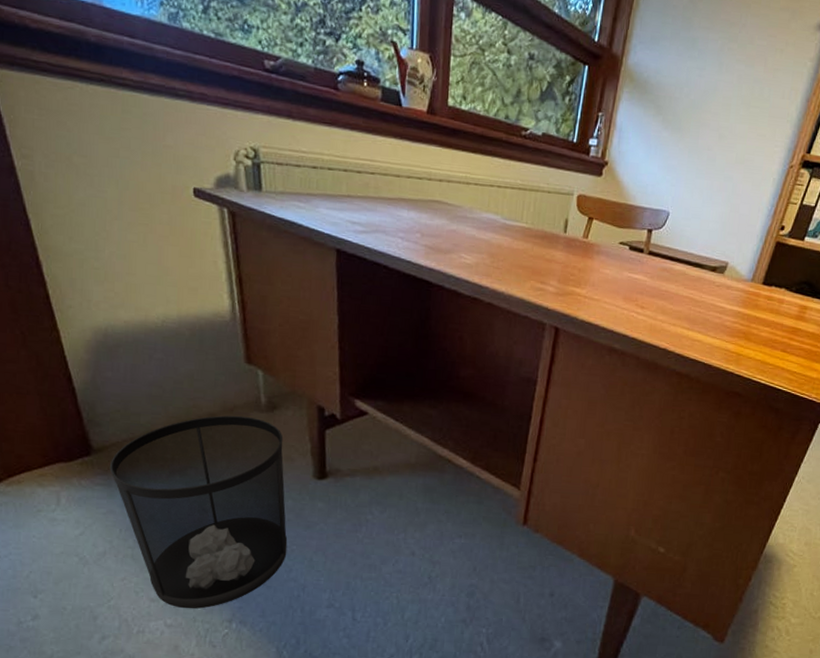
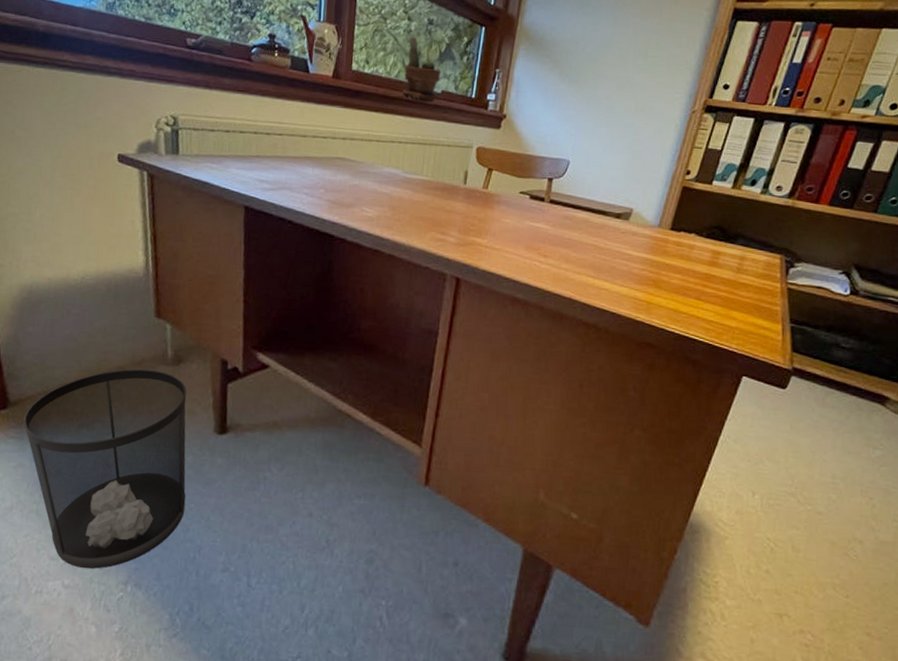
potted plant: none [501,71,542,146] -> present [402,36,442,103]

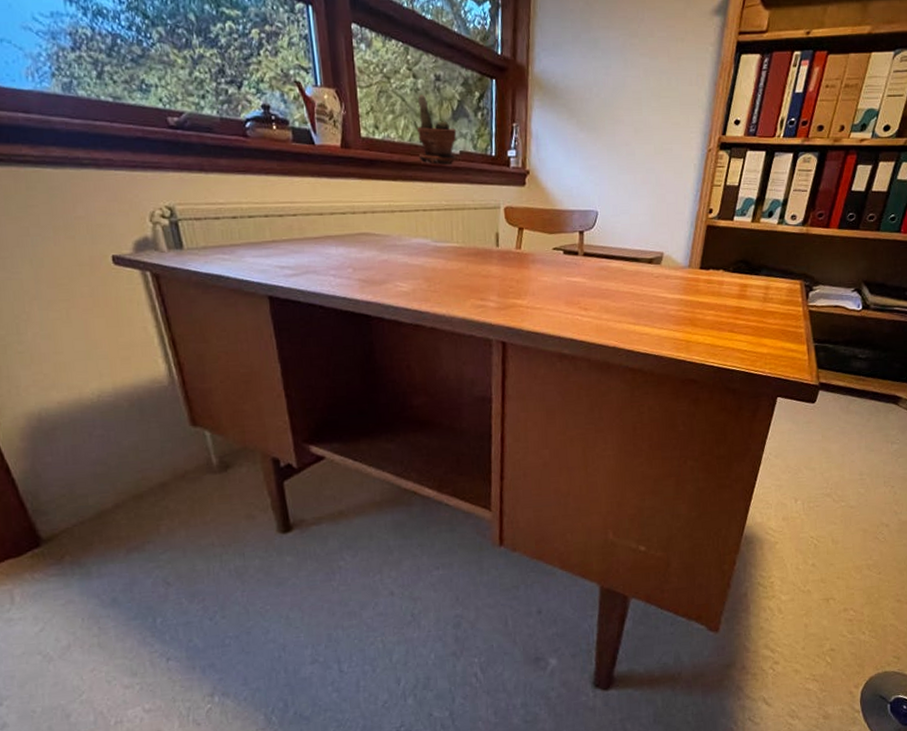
waste bin: present [22,369,187,569] -> none [61,480,262,690]

